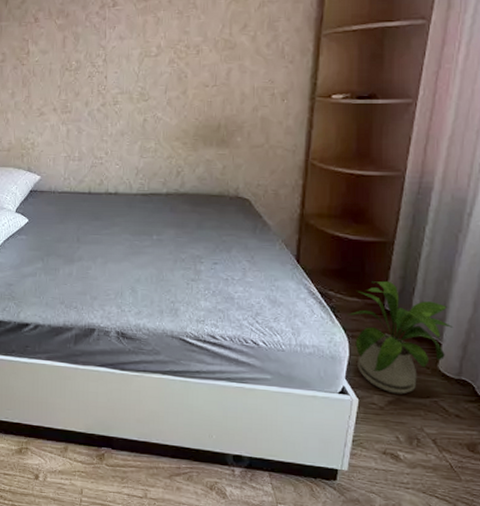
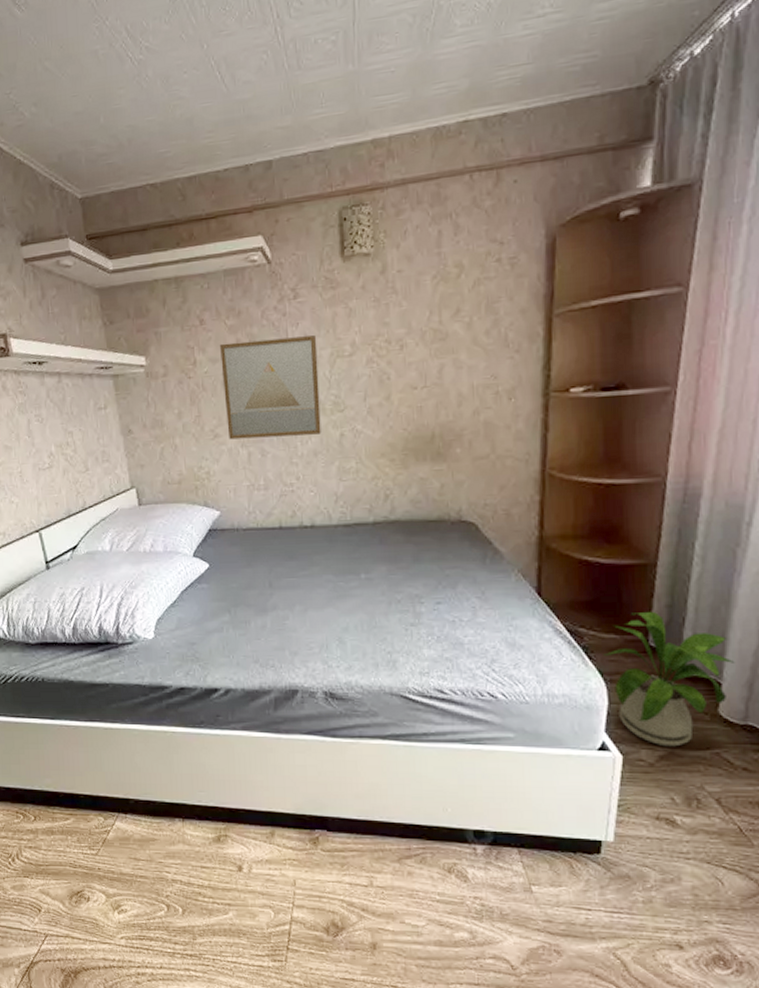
wall art: none [50,37,130,118] -> present [220,335,321,440]

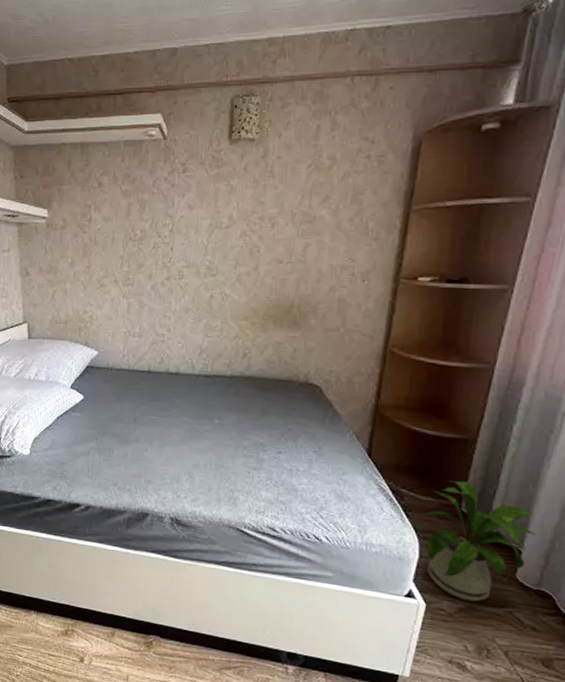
wall art: present [220,335,321,440] -> none [112,205,199,294]

